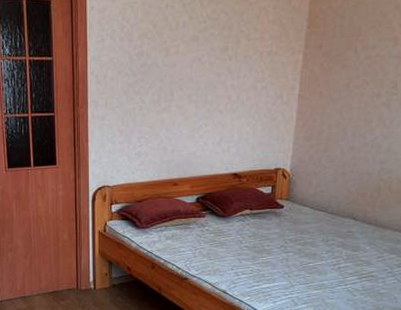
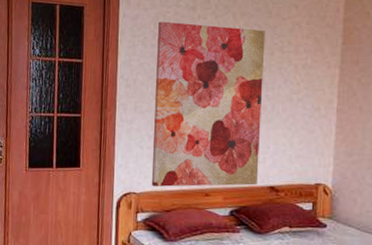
wall art: none [123,12,232,180] -> present [151,21,265,187]

